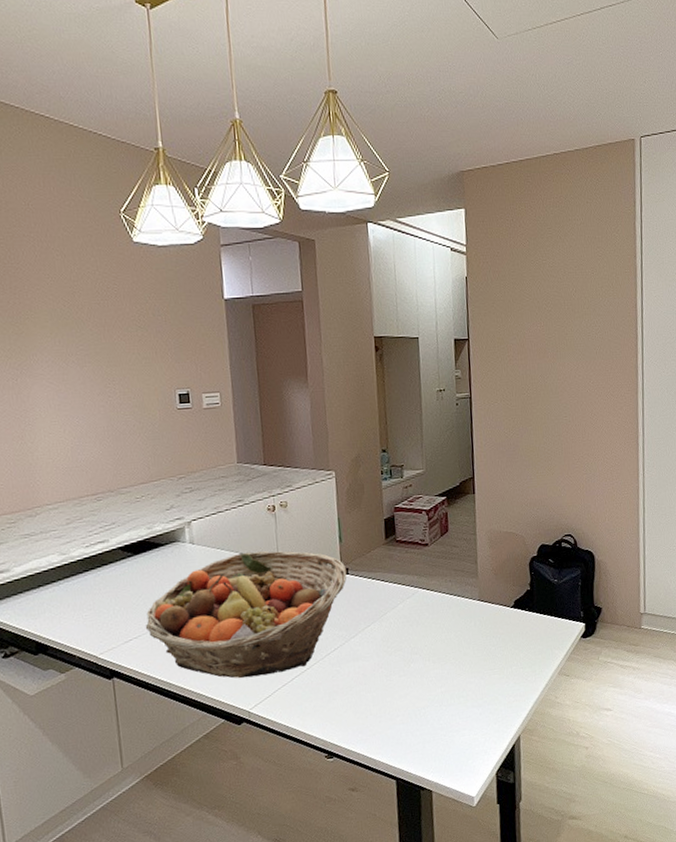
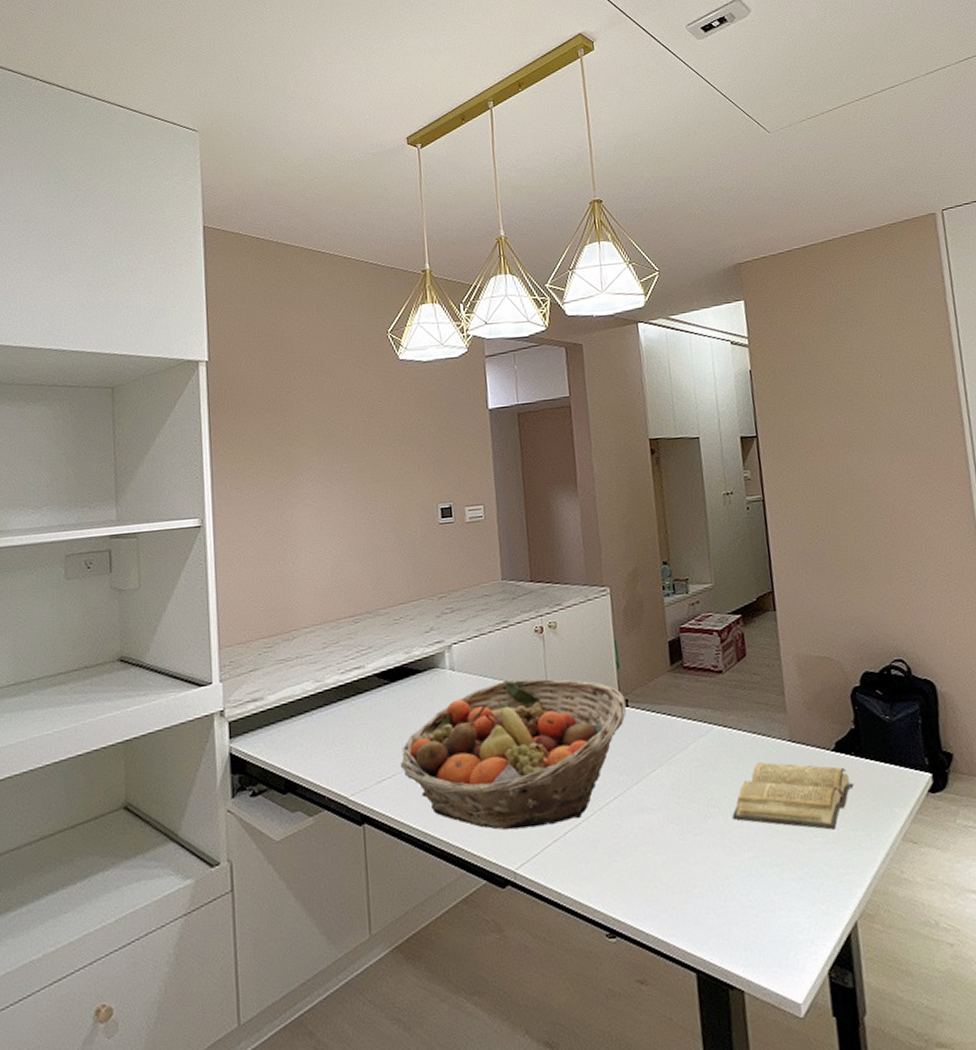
diary: none [430,617,526,669] -> present [732,762,854,830]

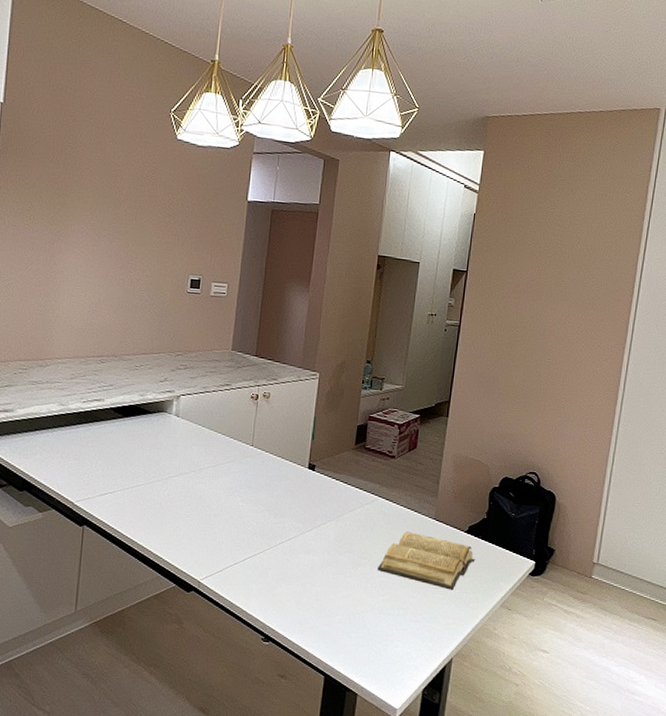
fruit basket: present [400,678,627,831] -> none [121,432,314,552]

